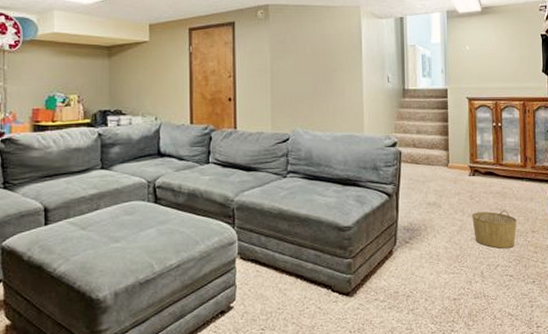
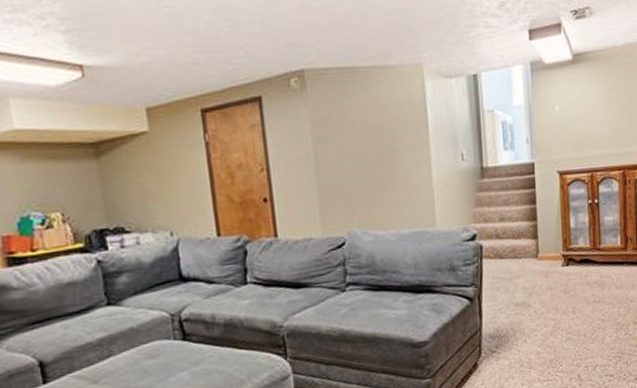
basket: present [472,210,518,249] -> none [567,301,618,347]

